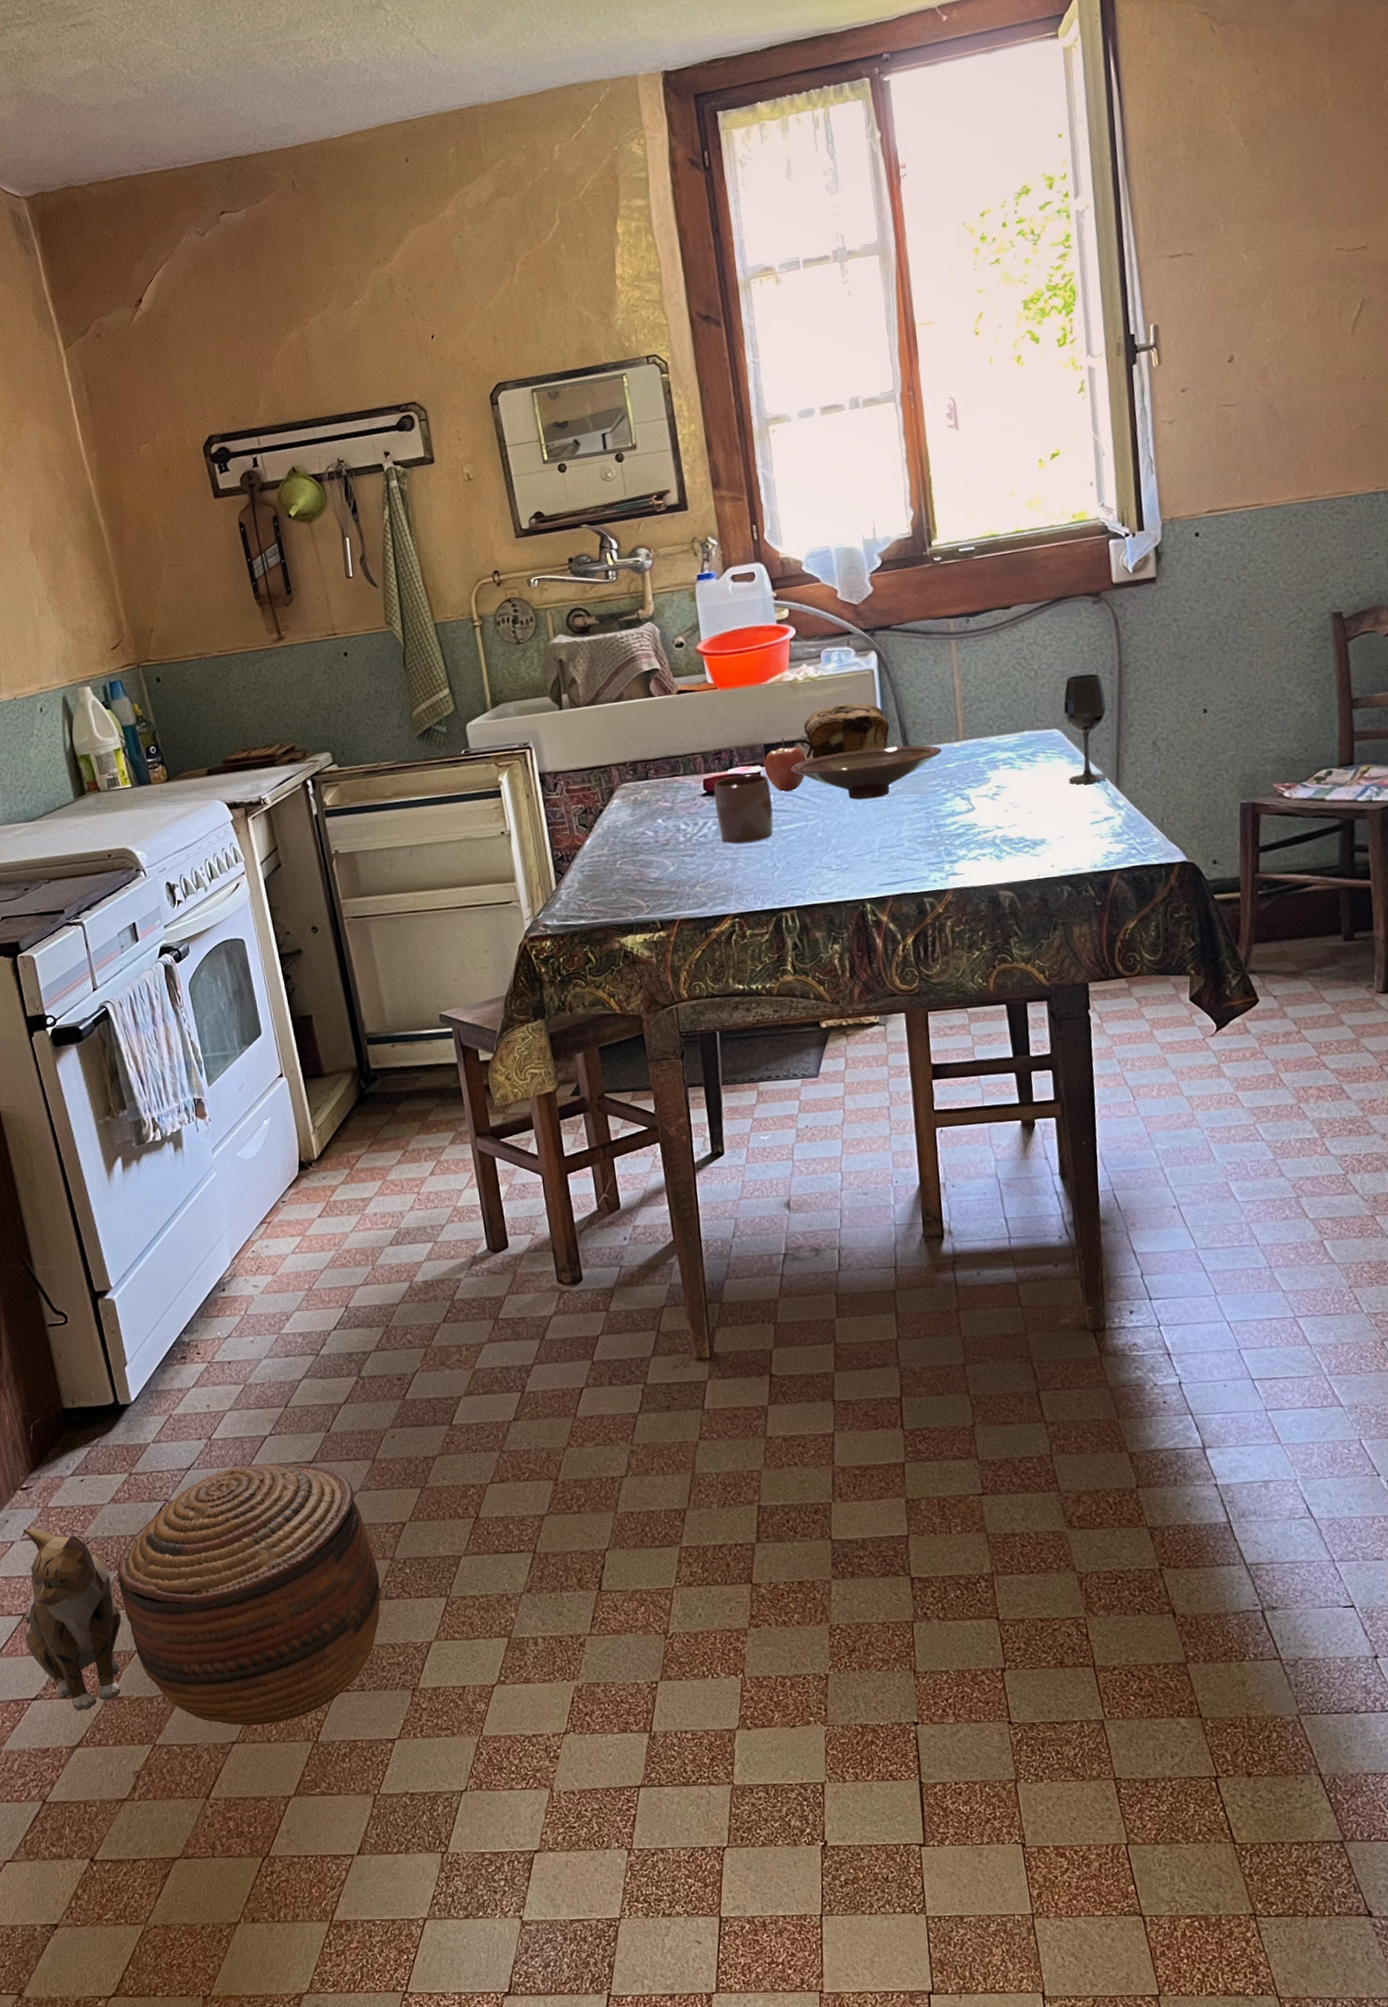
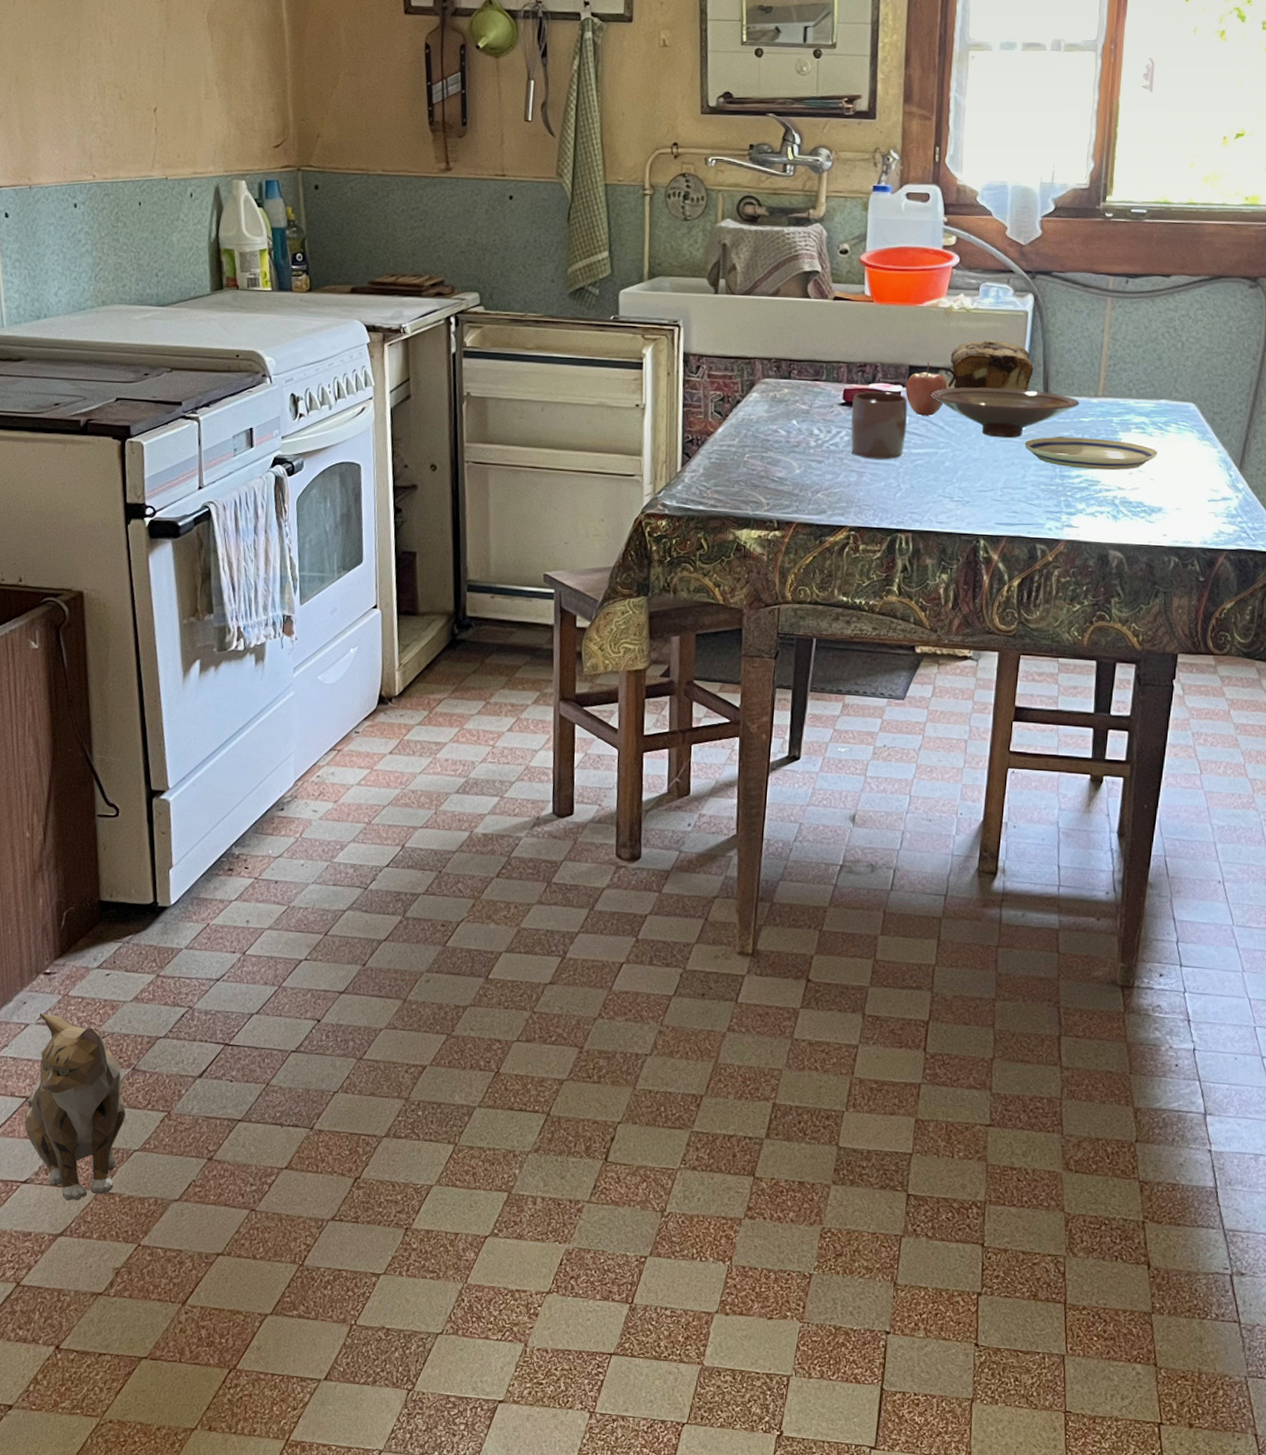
basket: present [117,1463,381,1726] -> none [128,985,391,1241]
plate: none [893,779,1030,816] -> present [1024,436,1158,471]
wine glass: present [1063,673,1108,785] -> none [1195,354,1244,462]

